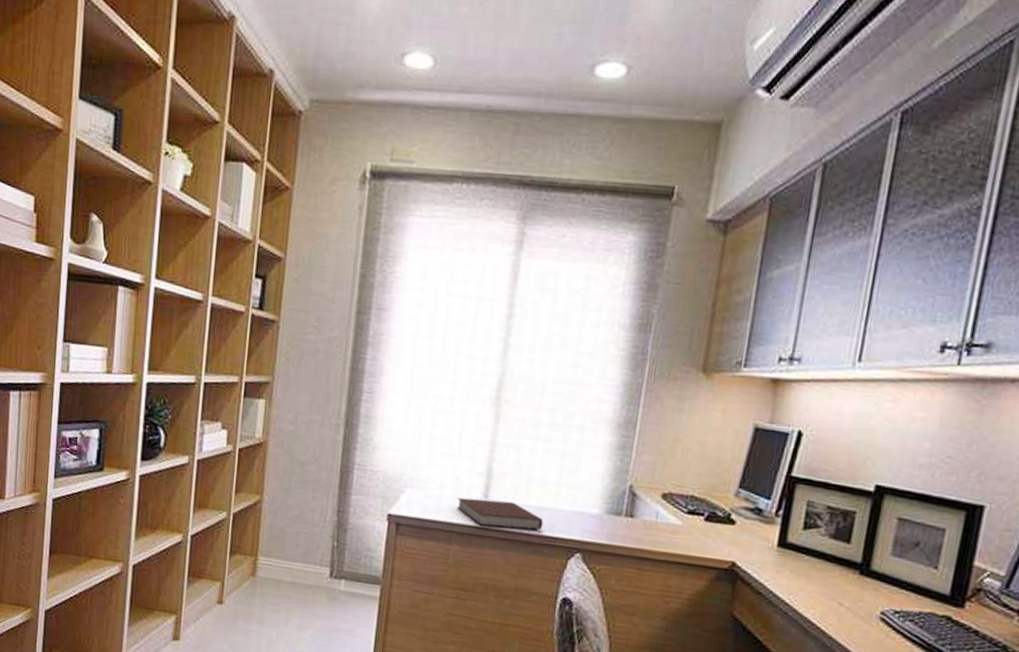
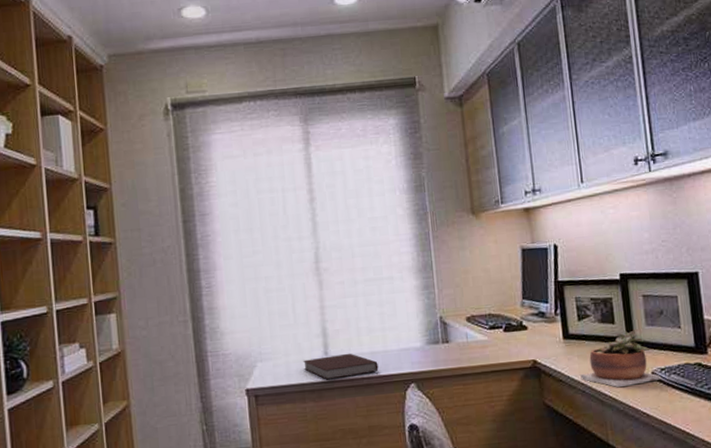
succulent plant: none [786,555,894,624] -> present [580,331,663,388]

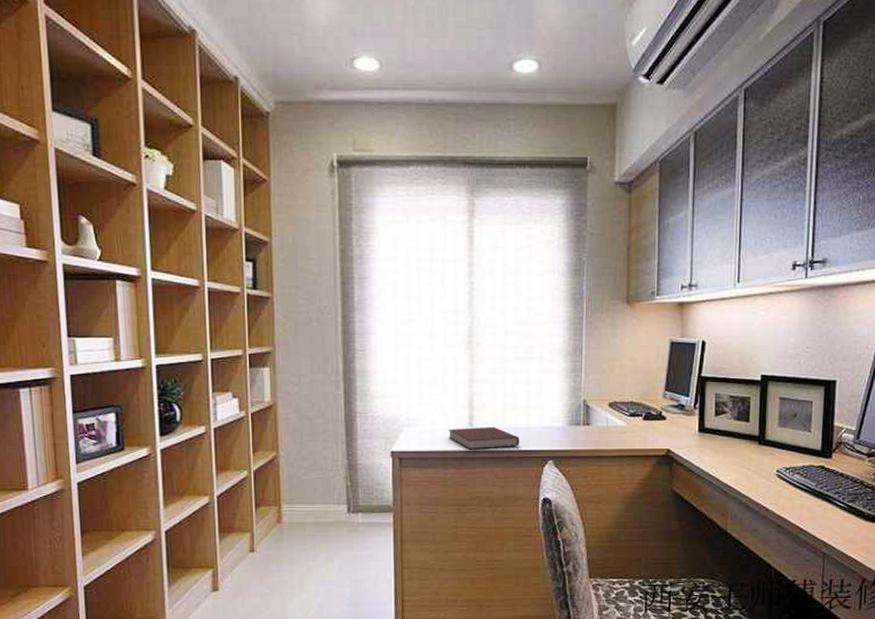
succulent plant: present [580,331,663,388] -> none [709,430,786,482]

